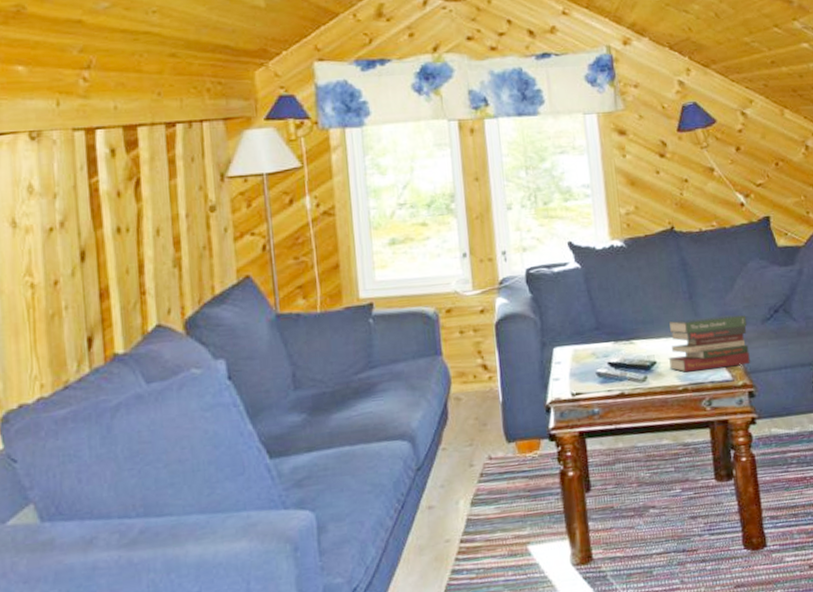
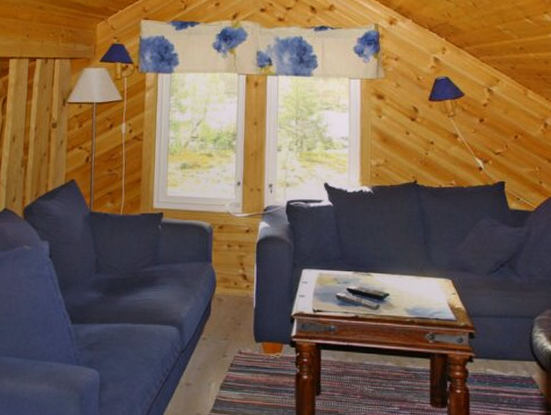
books: present [668,314,750,373] -> none [400,261,474,309]

